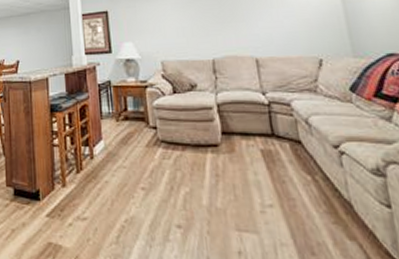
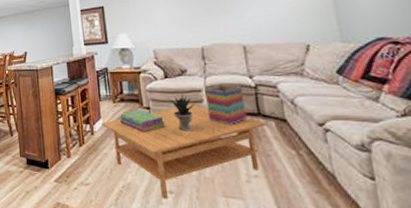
coffee table: none [103,125,281,236] -> present [102,105,266,200]
stack of books: none [123,129,174,157] -> present [119,109,166,133]
potted plant: none [179,110,207,155] -> present [170,92,196,131]
decorative box: none [216,101,261,146] -> present [205,84,247,124]

